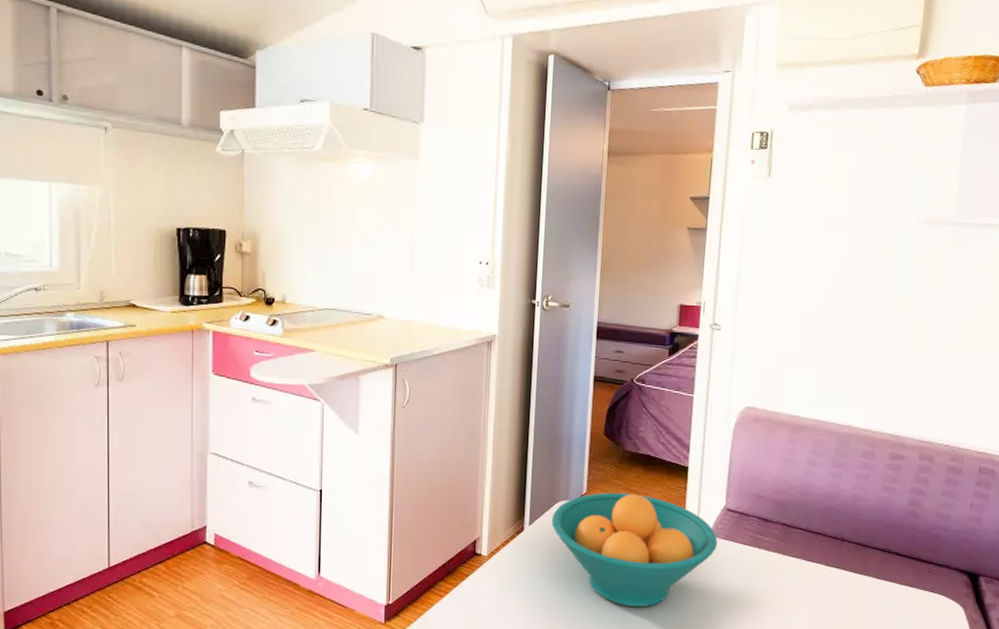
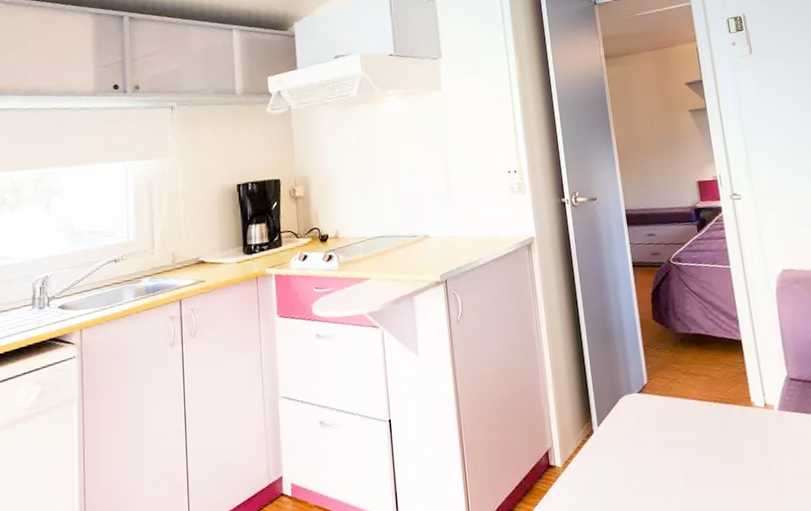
fruit bowl: present [551,492,718,608] -> none [618,376,790,503]

